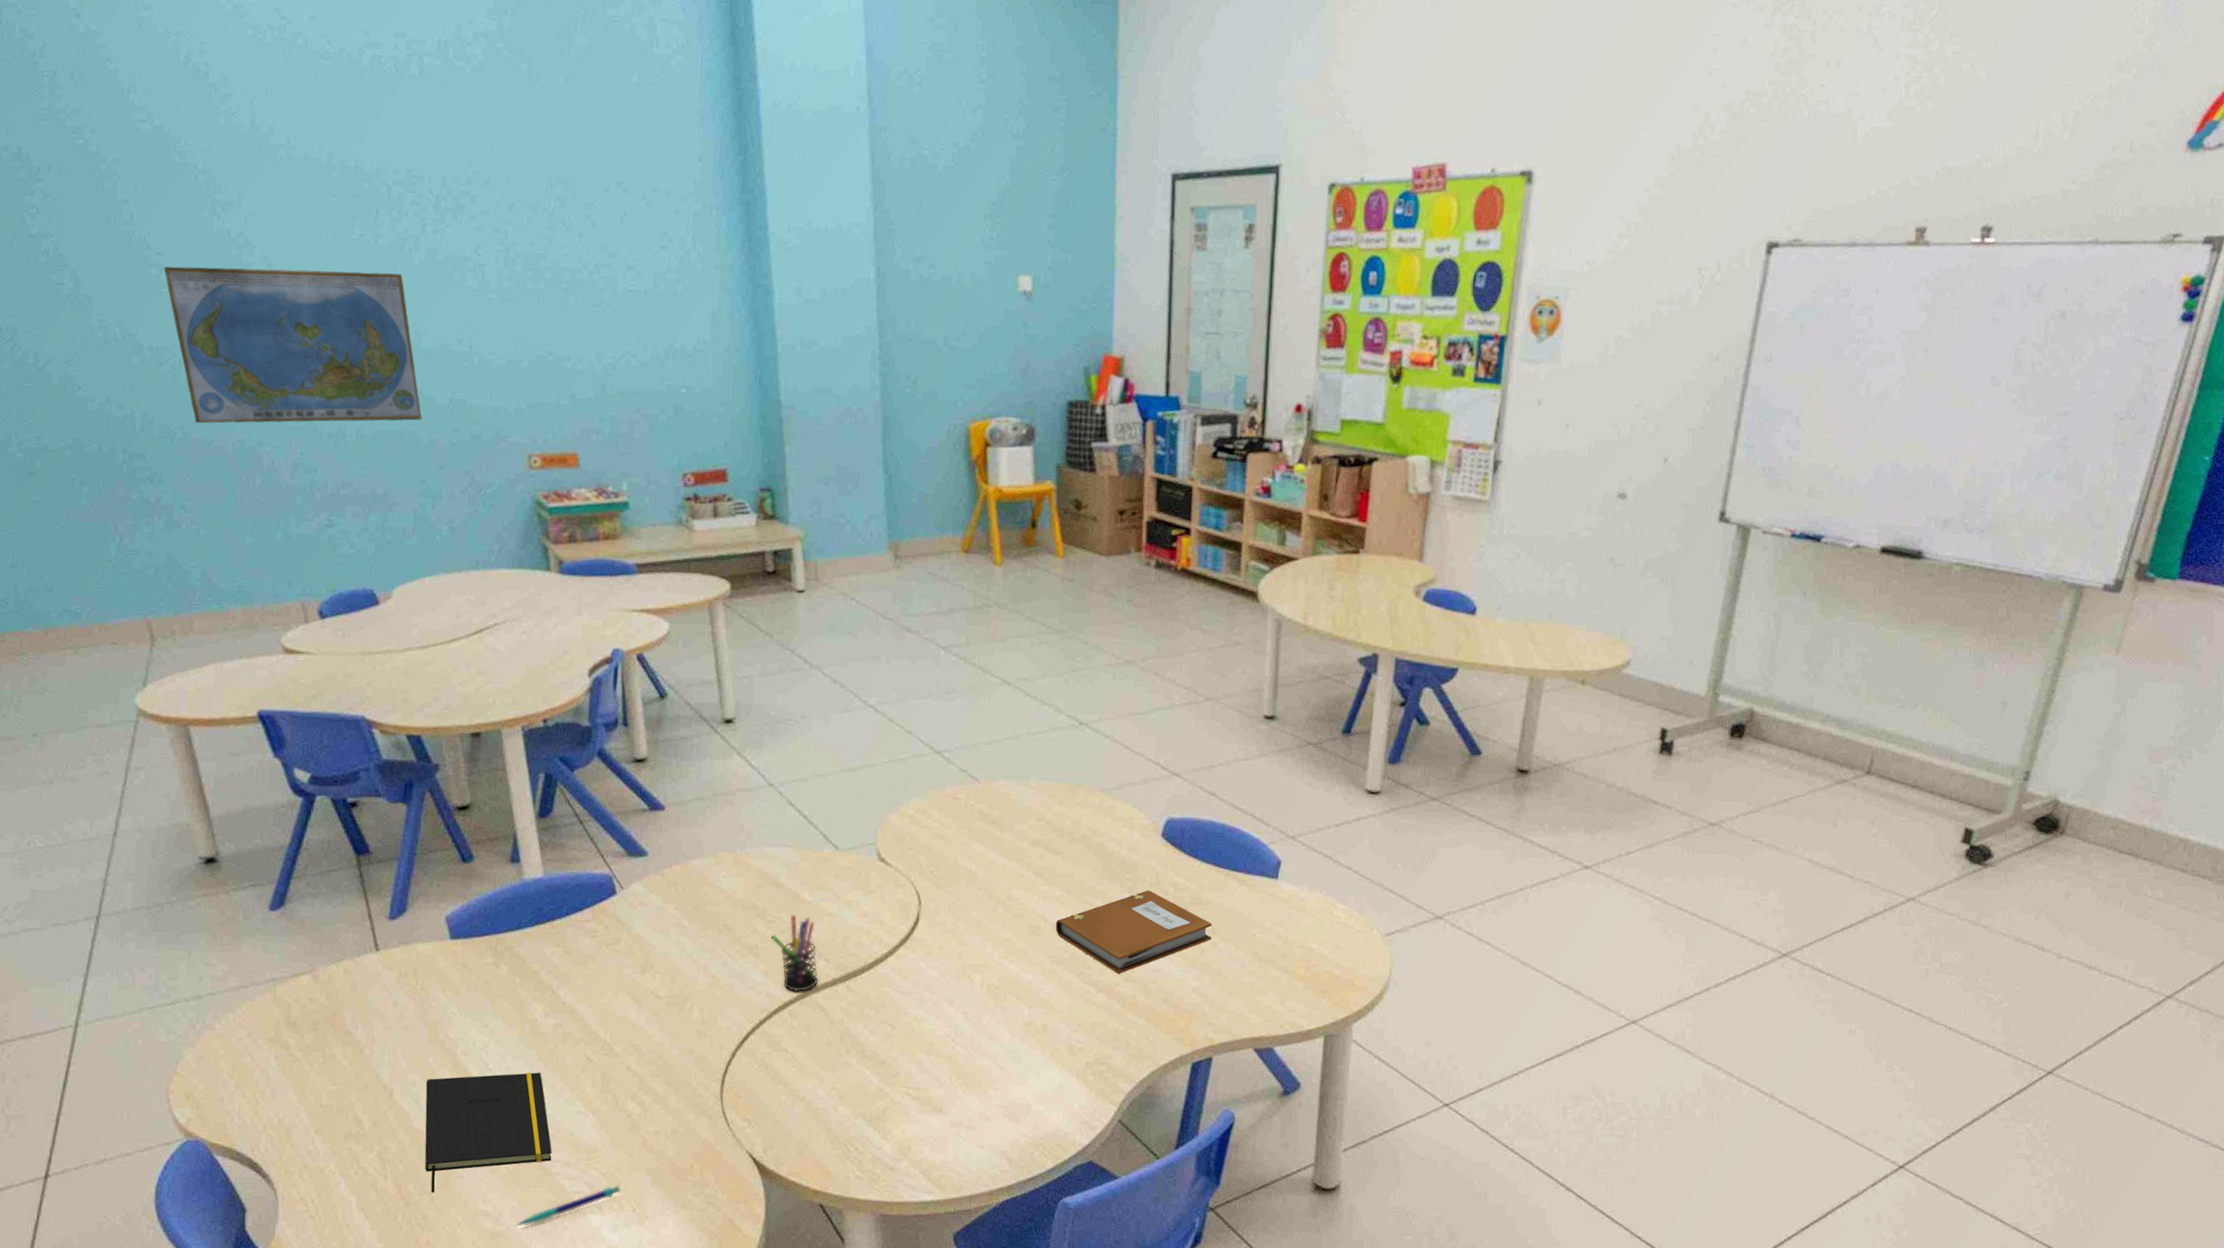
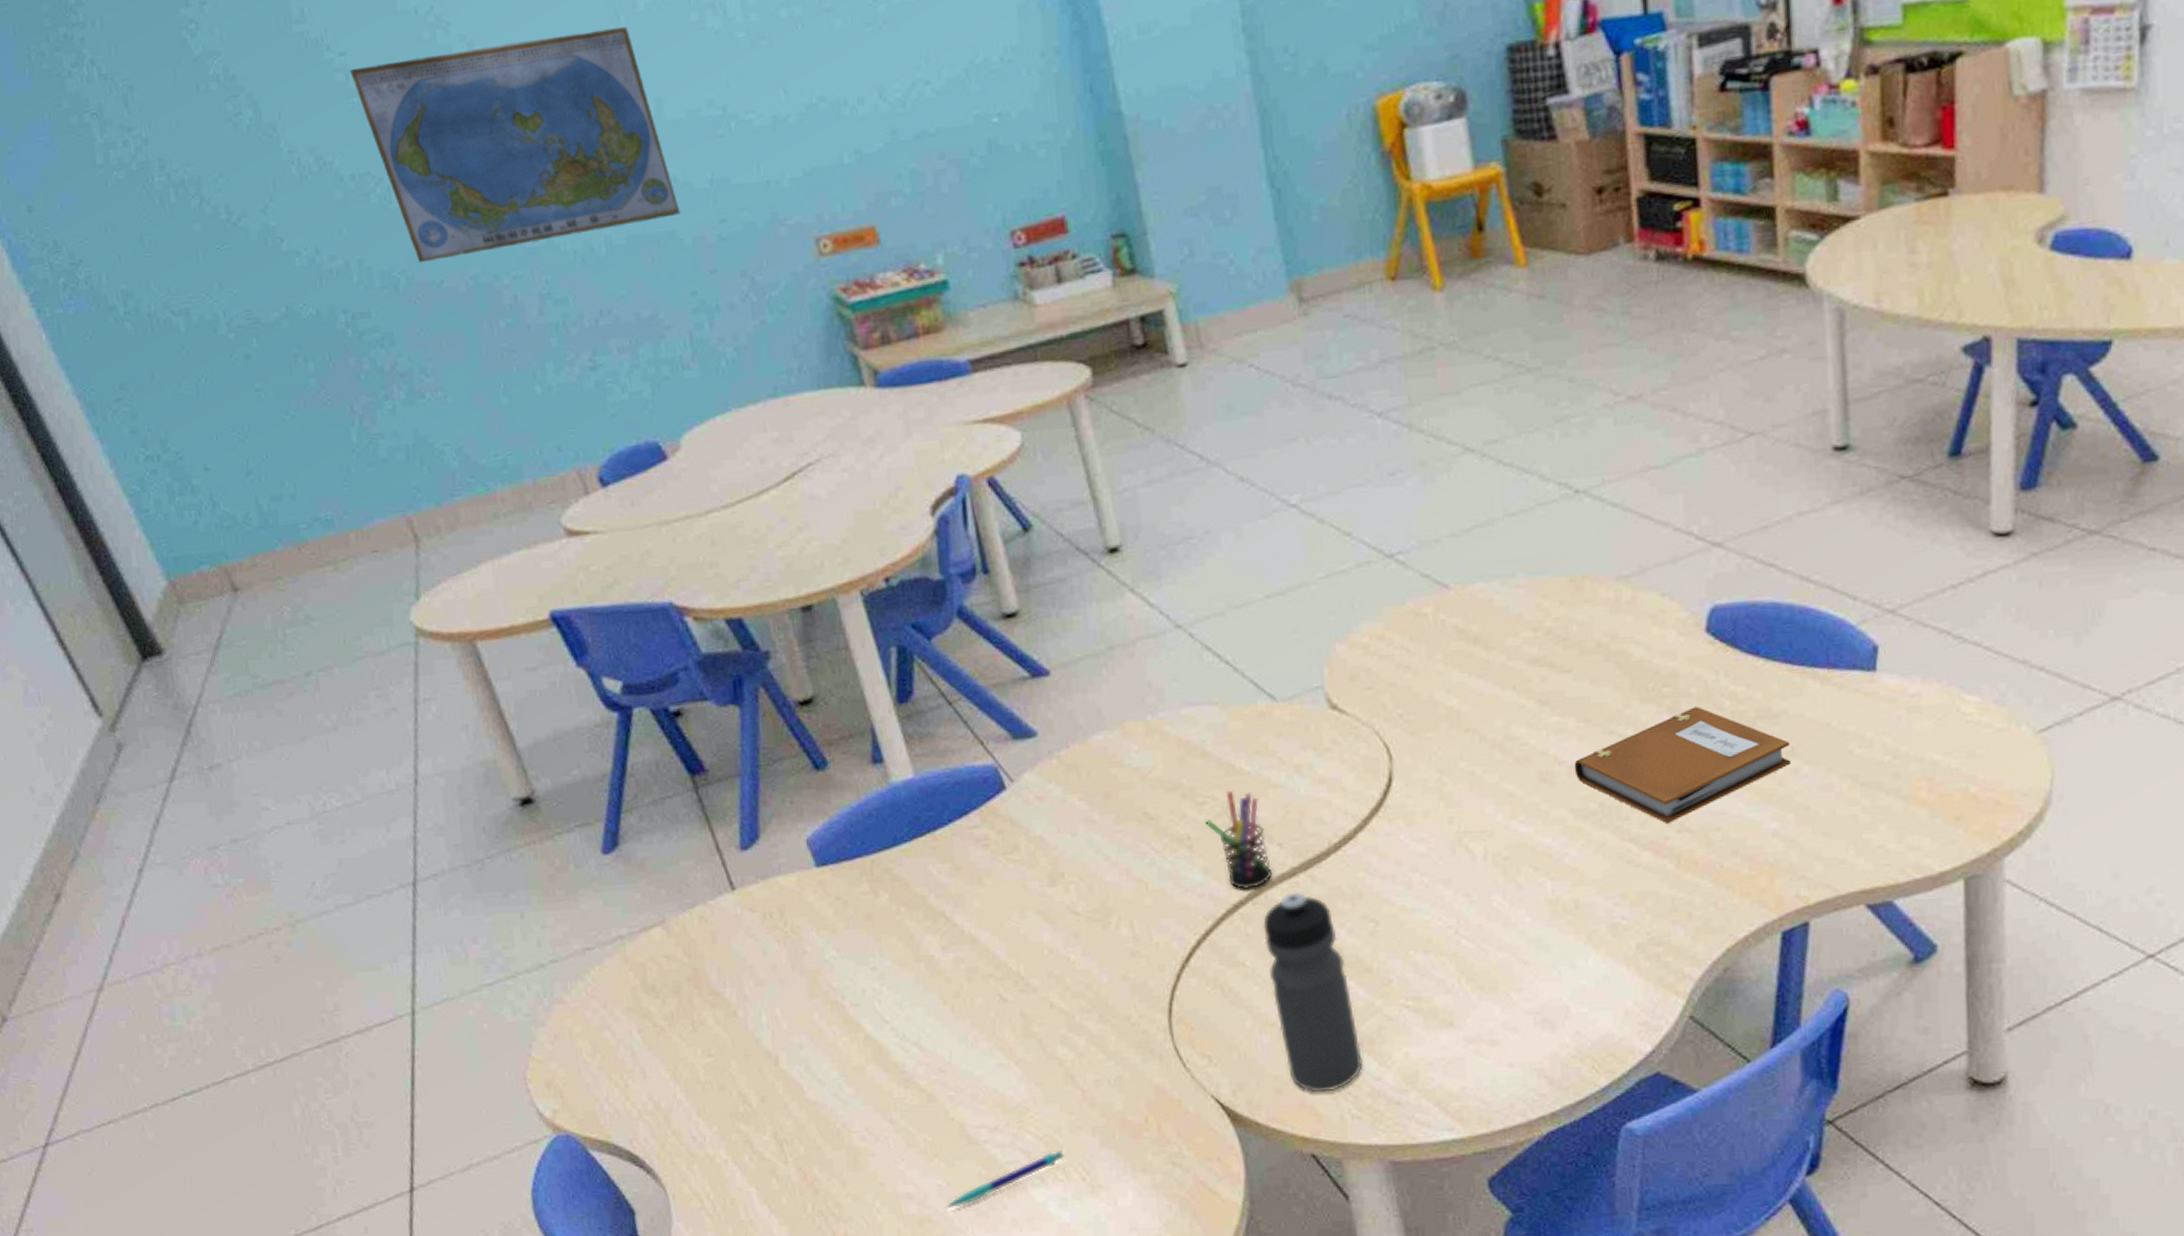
notepad: present [425,1072,552,1193] -> none [814,1020,976,1176]
water bottle: none [805,997,869,1156] -> present [1263,891,1363,1093]

